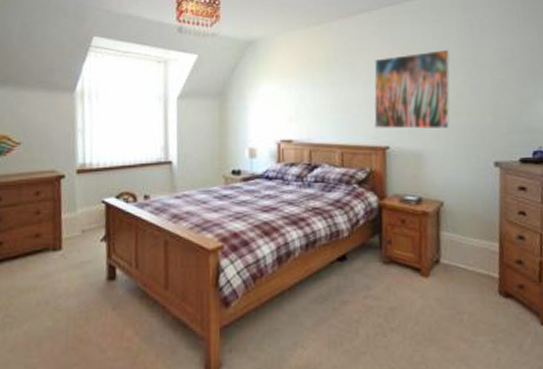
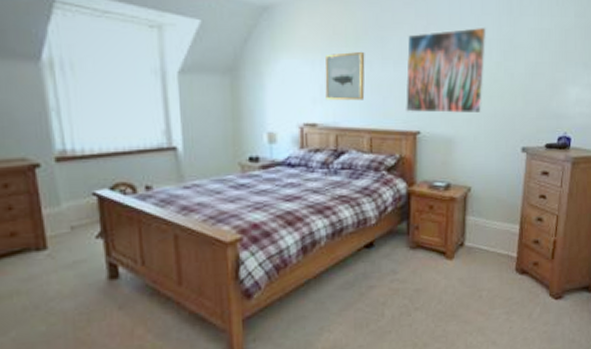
wall art: none [300,75,336,119] -> present [325,51,365,101]

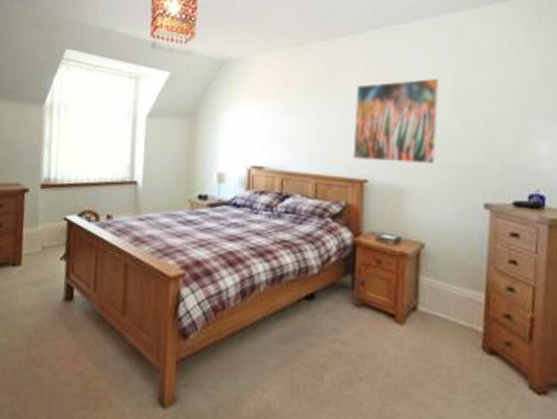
wall art: present [325,51,365,101] -> none [274,100,313,146]

